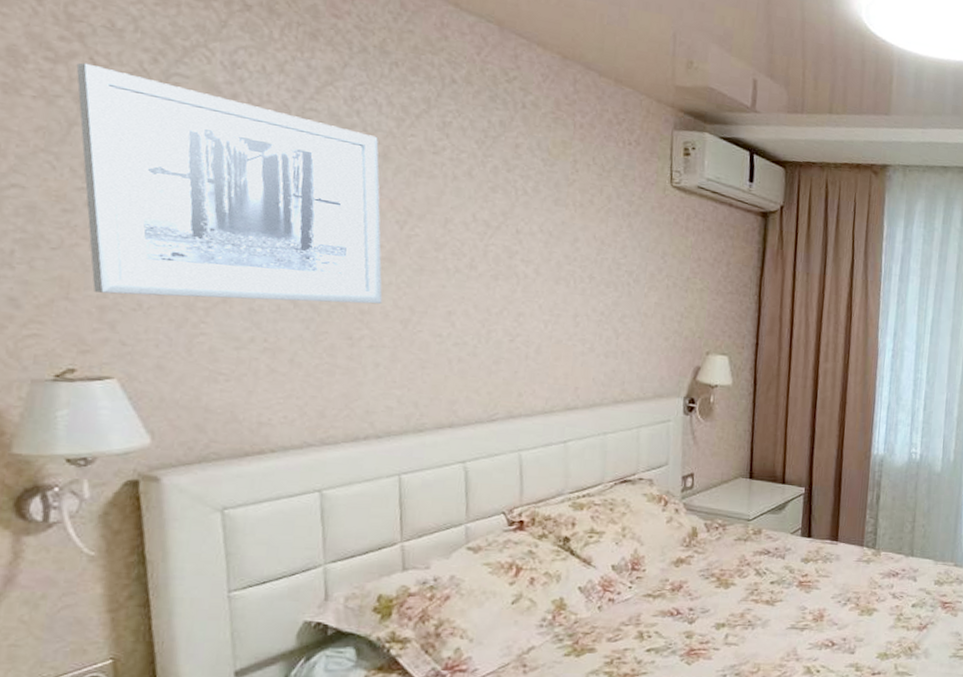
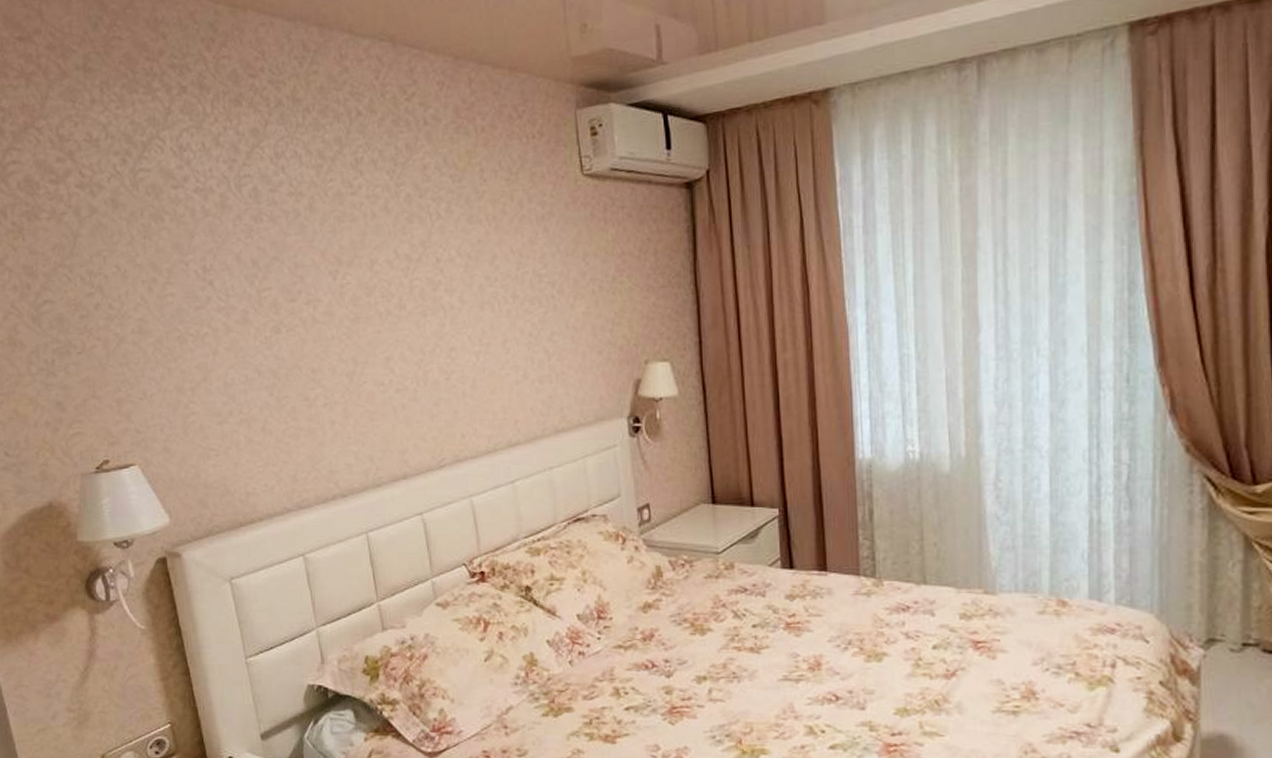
wall art: present [76,62,383,304] -> none [71,177,329,387]

